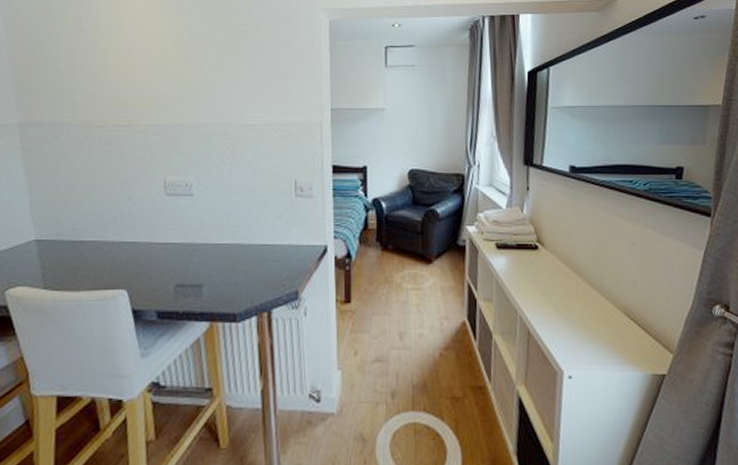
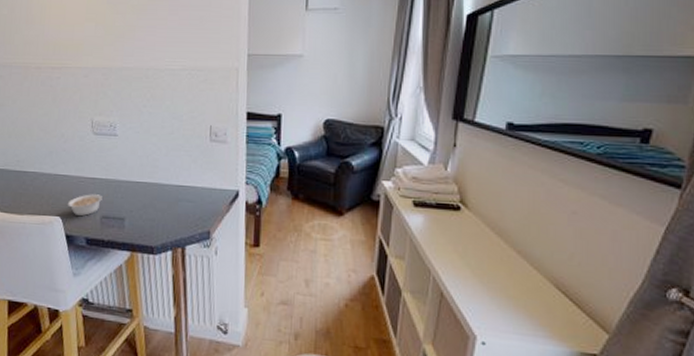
legume: none [134,259,183,286] -> present [67,194,108,216]

